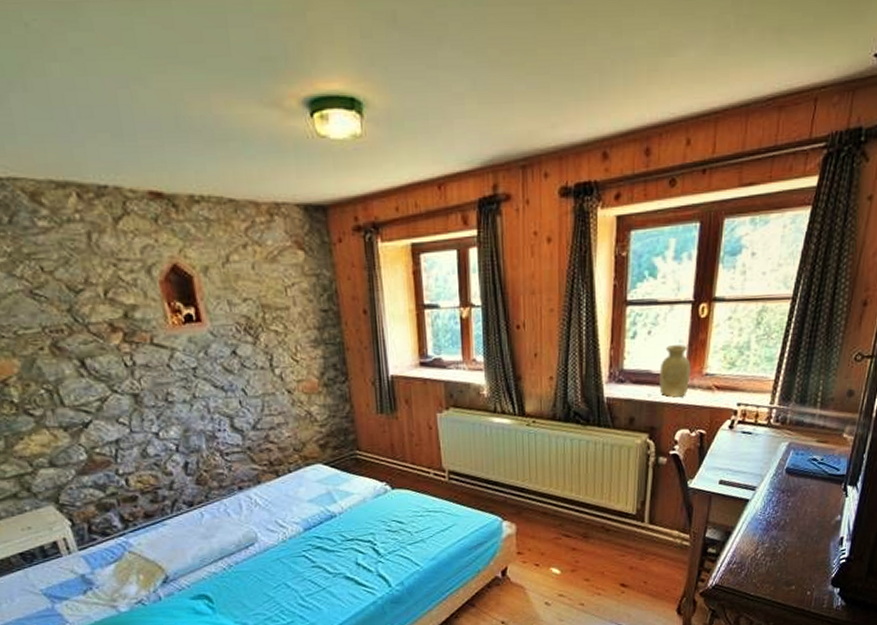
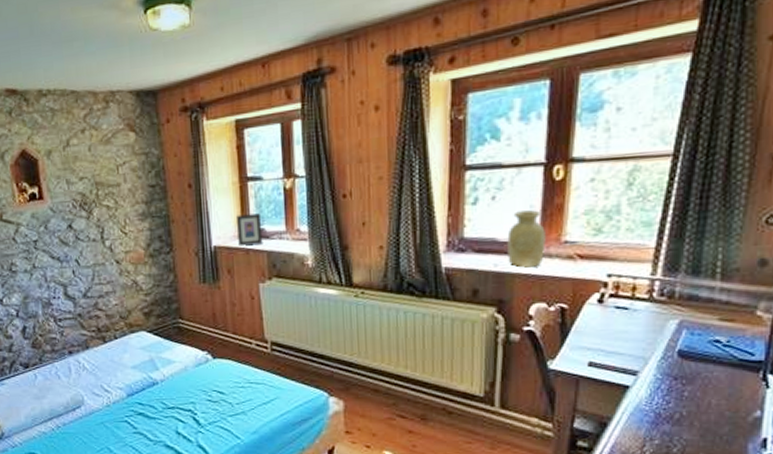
picture frame: none [414,342,440,376] -> present [237,213,263,246]

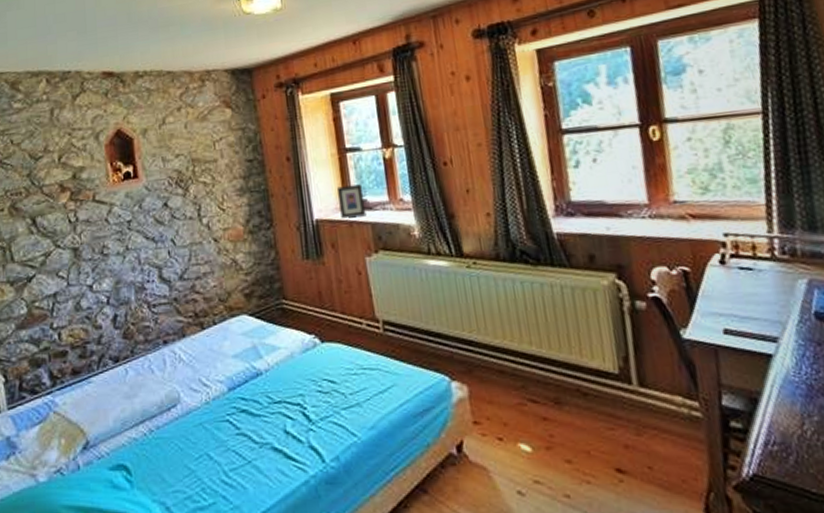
vase: present [507,210,546,268] -> none [614,171,656,231]

